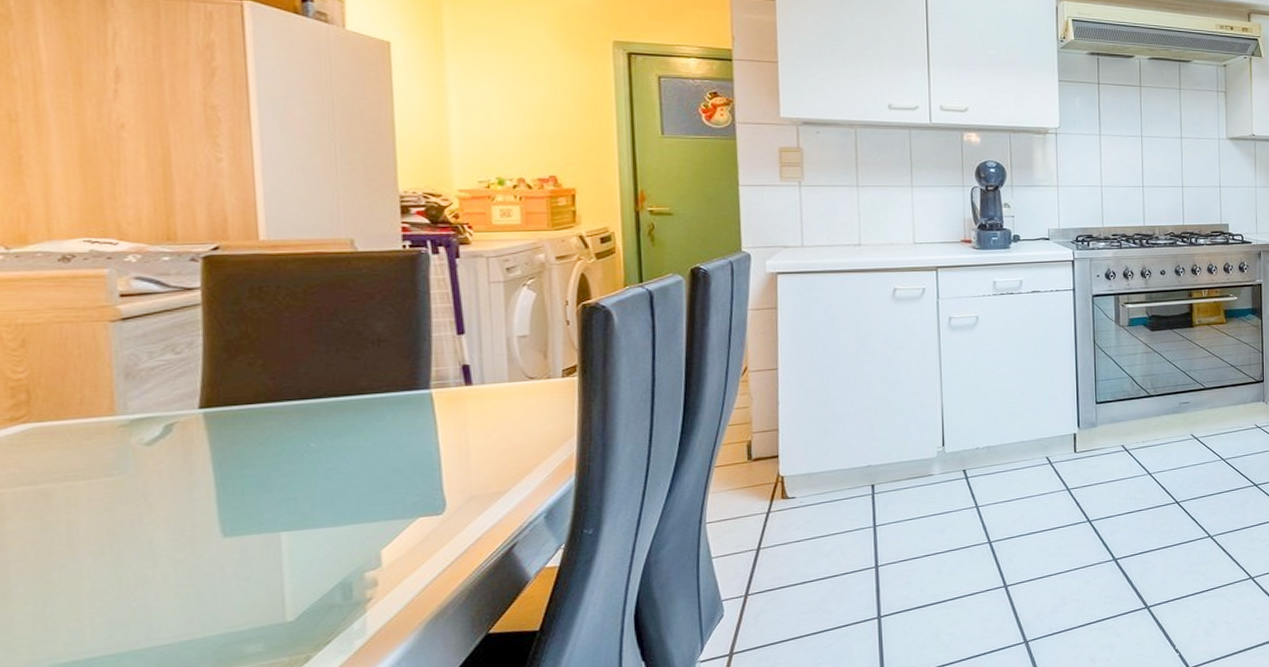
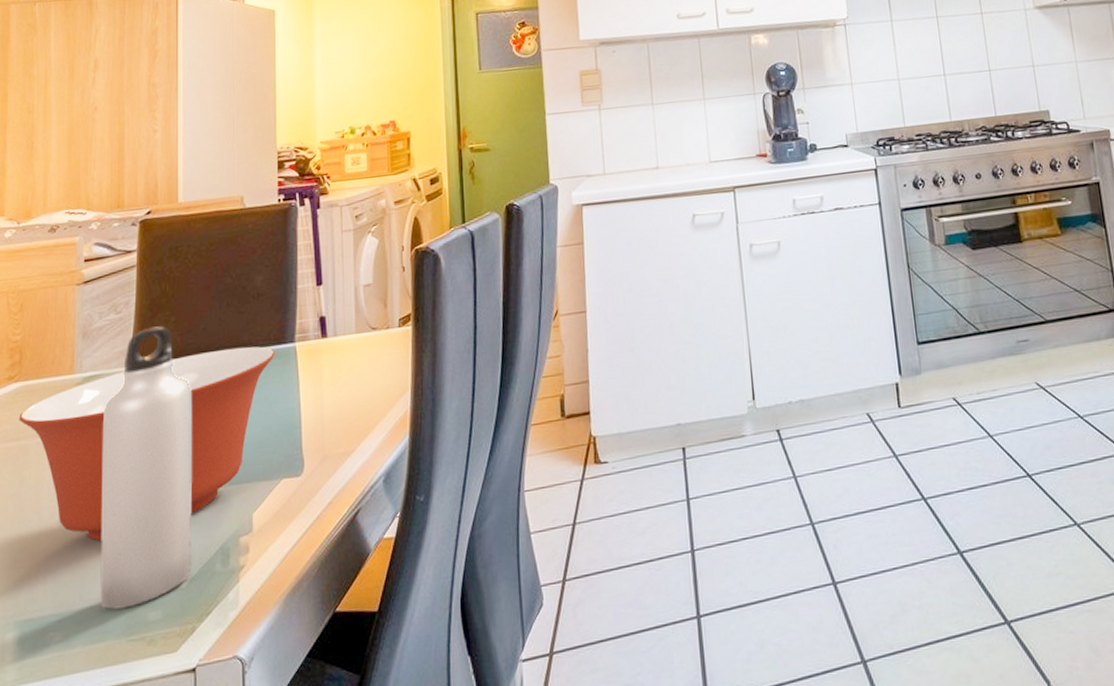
mixing bowl: none [33,392,405,582] -> present [19,346,276,541]
water bottle: none [164,369,302,647] -> present [100,326,192,610]

